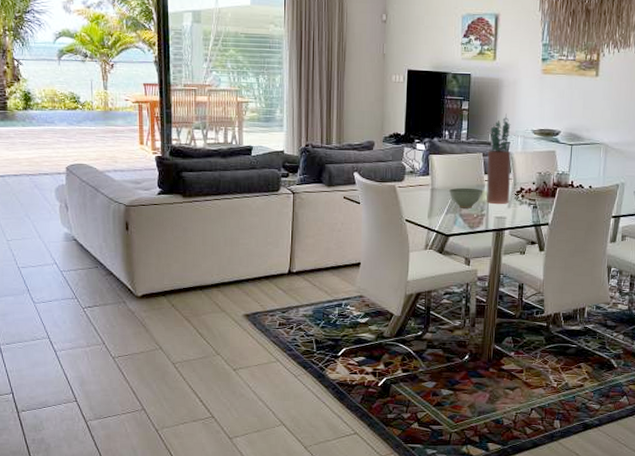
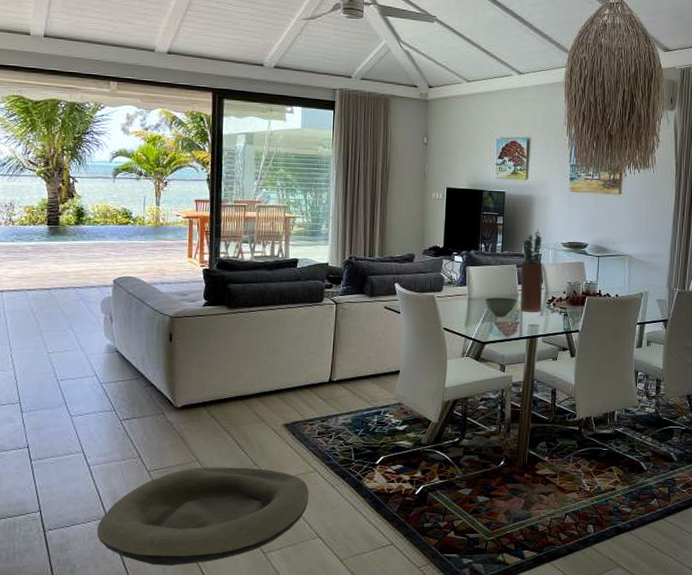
dog bed: none [67,355,272,448] -> present [97,467,309,566]

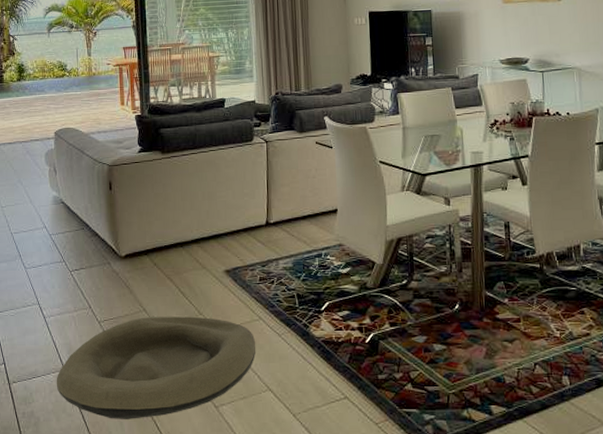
bowl: present [484,297,517,317] -> none [420,123,456,146]
vase: present [520,228,543,313] -> none [456,46,485,139]

